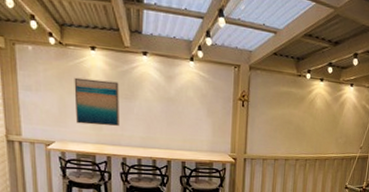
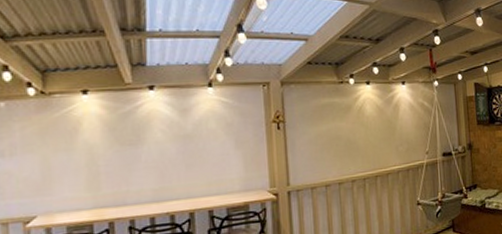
wall art: present [74,77,120,126] -> none [61,127,125,188]

